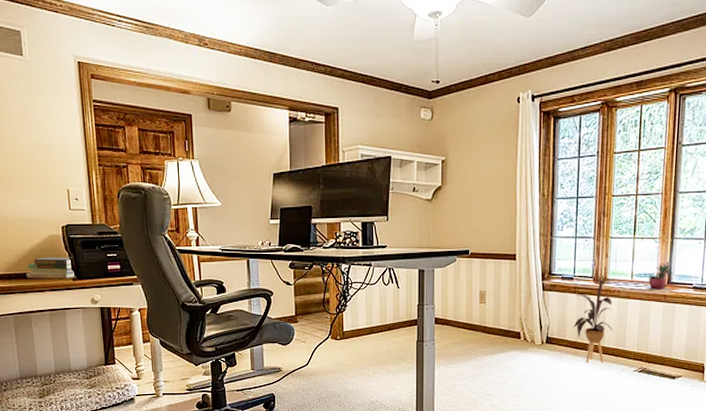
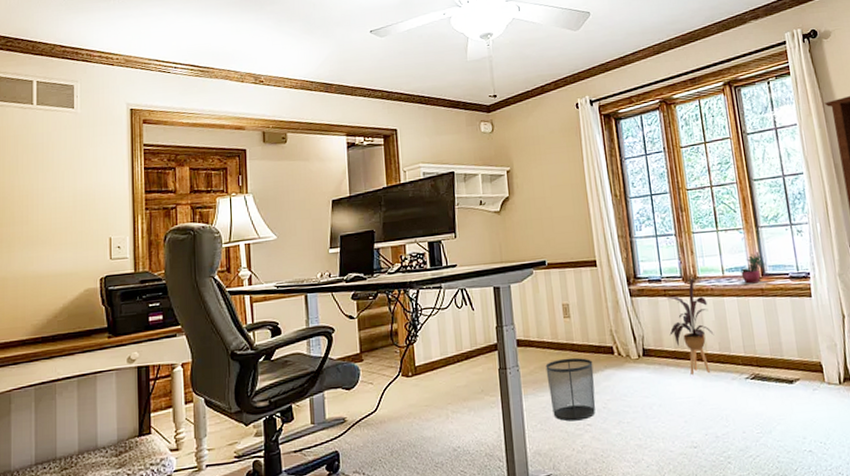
books: present [26,257,76,278] -> none [55,311,112,341]
waste bin: none [458,338,500,390] -> present [545,357,596,422]

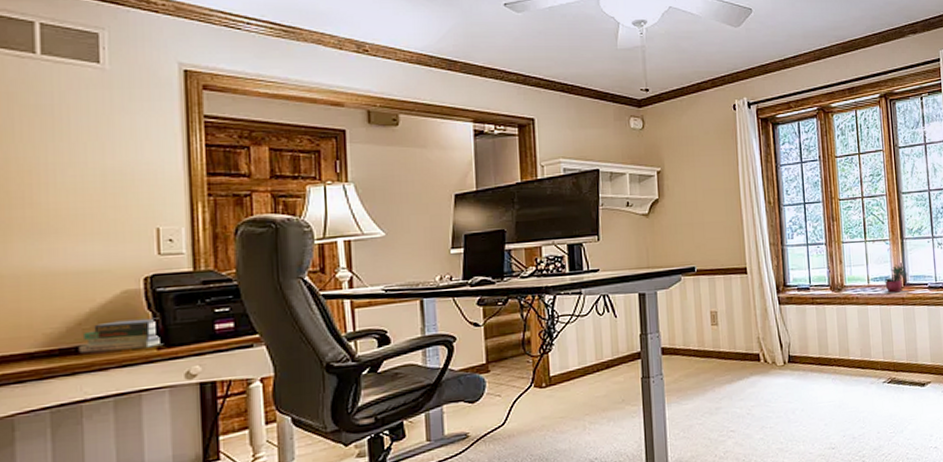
books: none [55,311,112,341] -> present [78,317,162,354]
waste bin: present [545,357,596,422] -> none [690,365,740,428]
house plant: present [666,277,714,376] -> none [814,286,857,381]

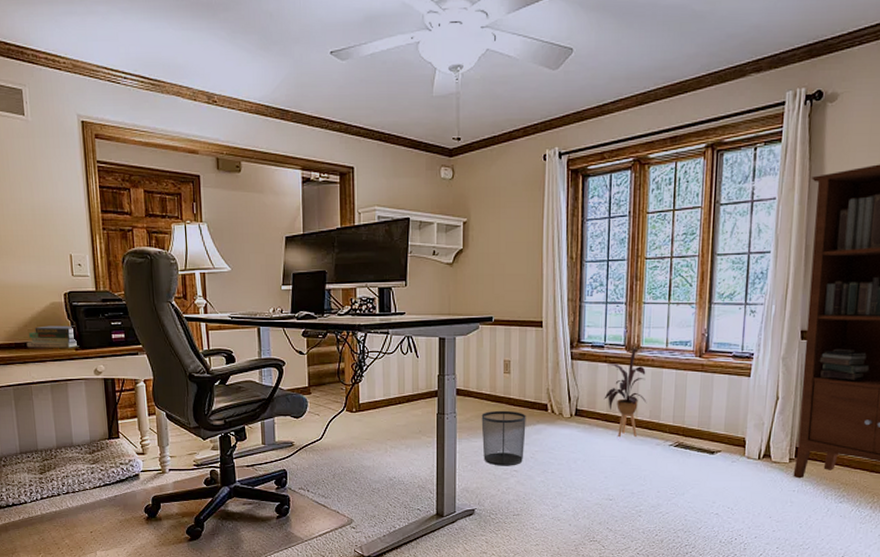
waste bin: none [690,365,740,428] -> present [481,410,526,466]
house plant: none [814,286,857,381] -> present [604,347,647,438]
succulent plant: present [882,264,910,295] -> none [680,329,711,360]

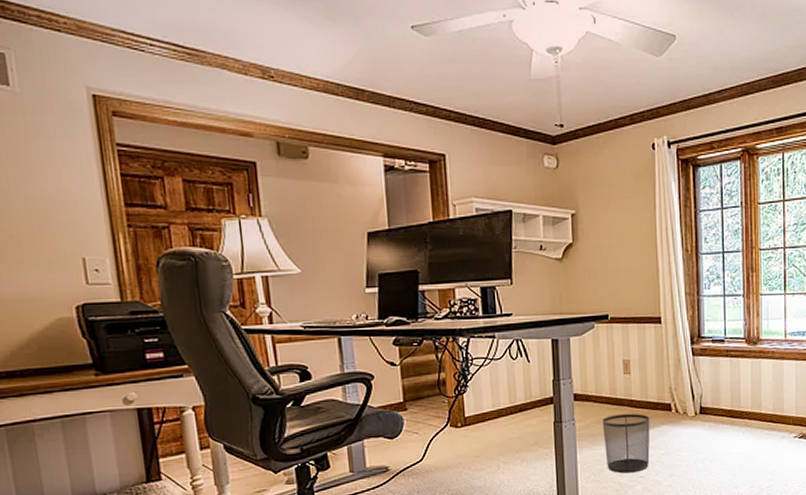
books: present [26,325,78,348] -> none [23,345,99,376]
house plant: present [604,347,647,438] -> none [727,339,770,433]

